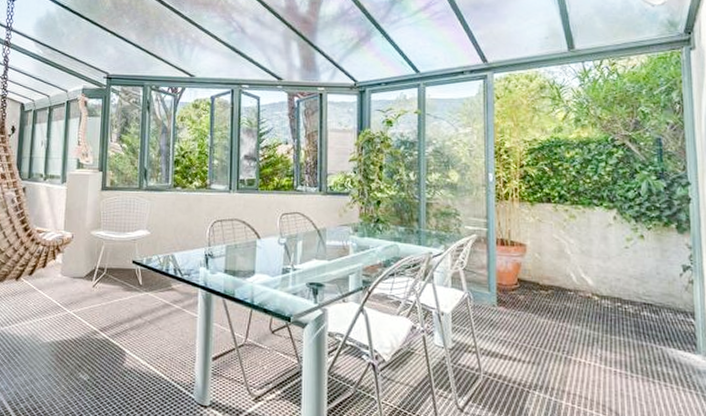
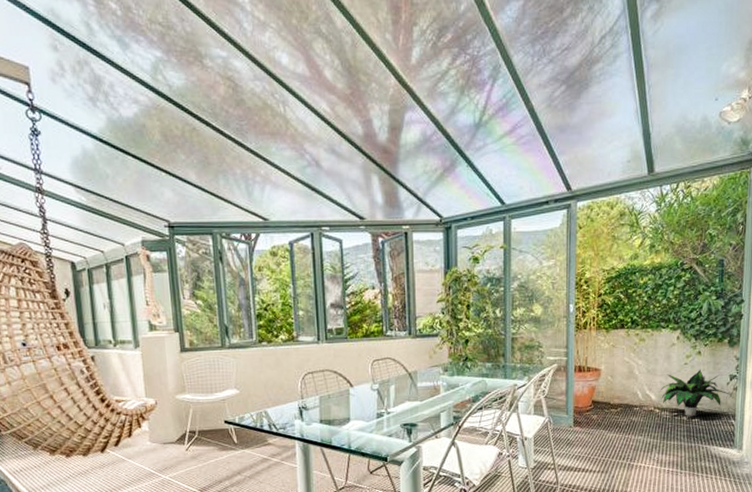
potted plant: none [598,255,686,310] -> present [660,369,731,417]

